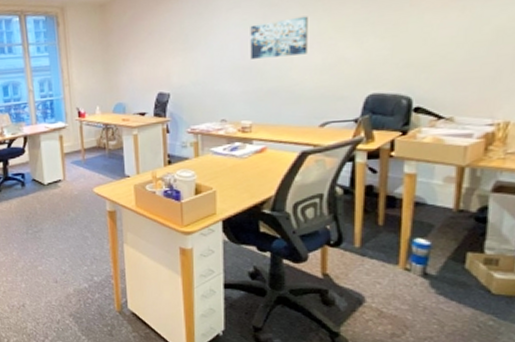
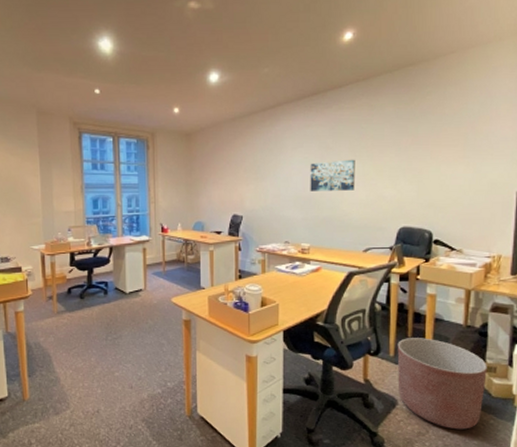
planter: none [364,225,486,332] -> present [397,338,487,430]

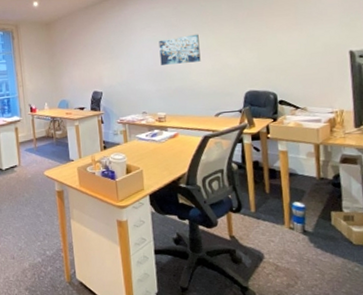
planter: present [397,338,487,430] -> none [257,192,346,279]

